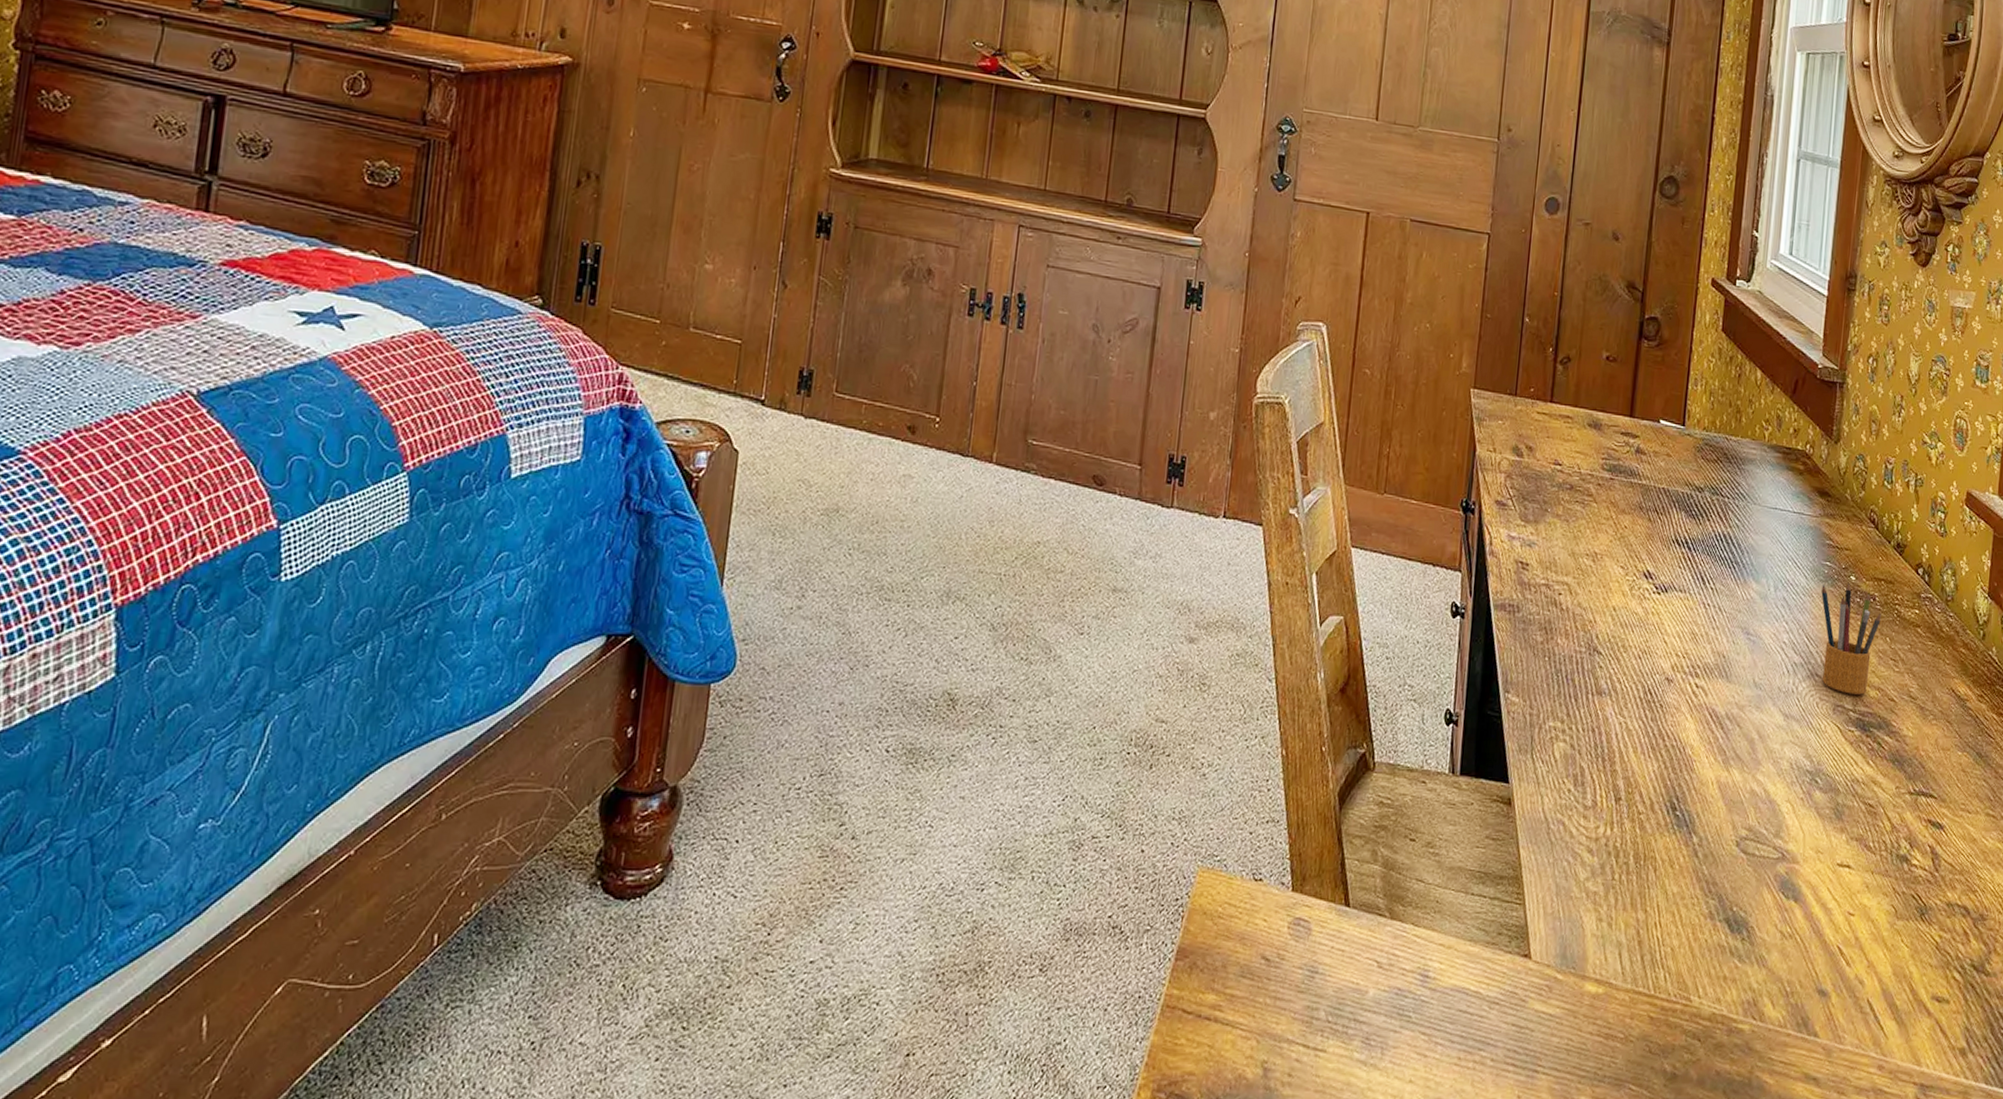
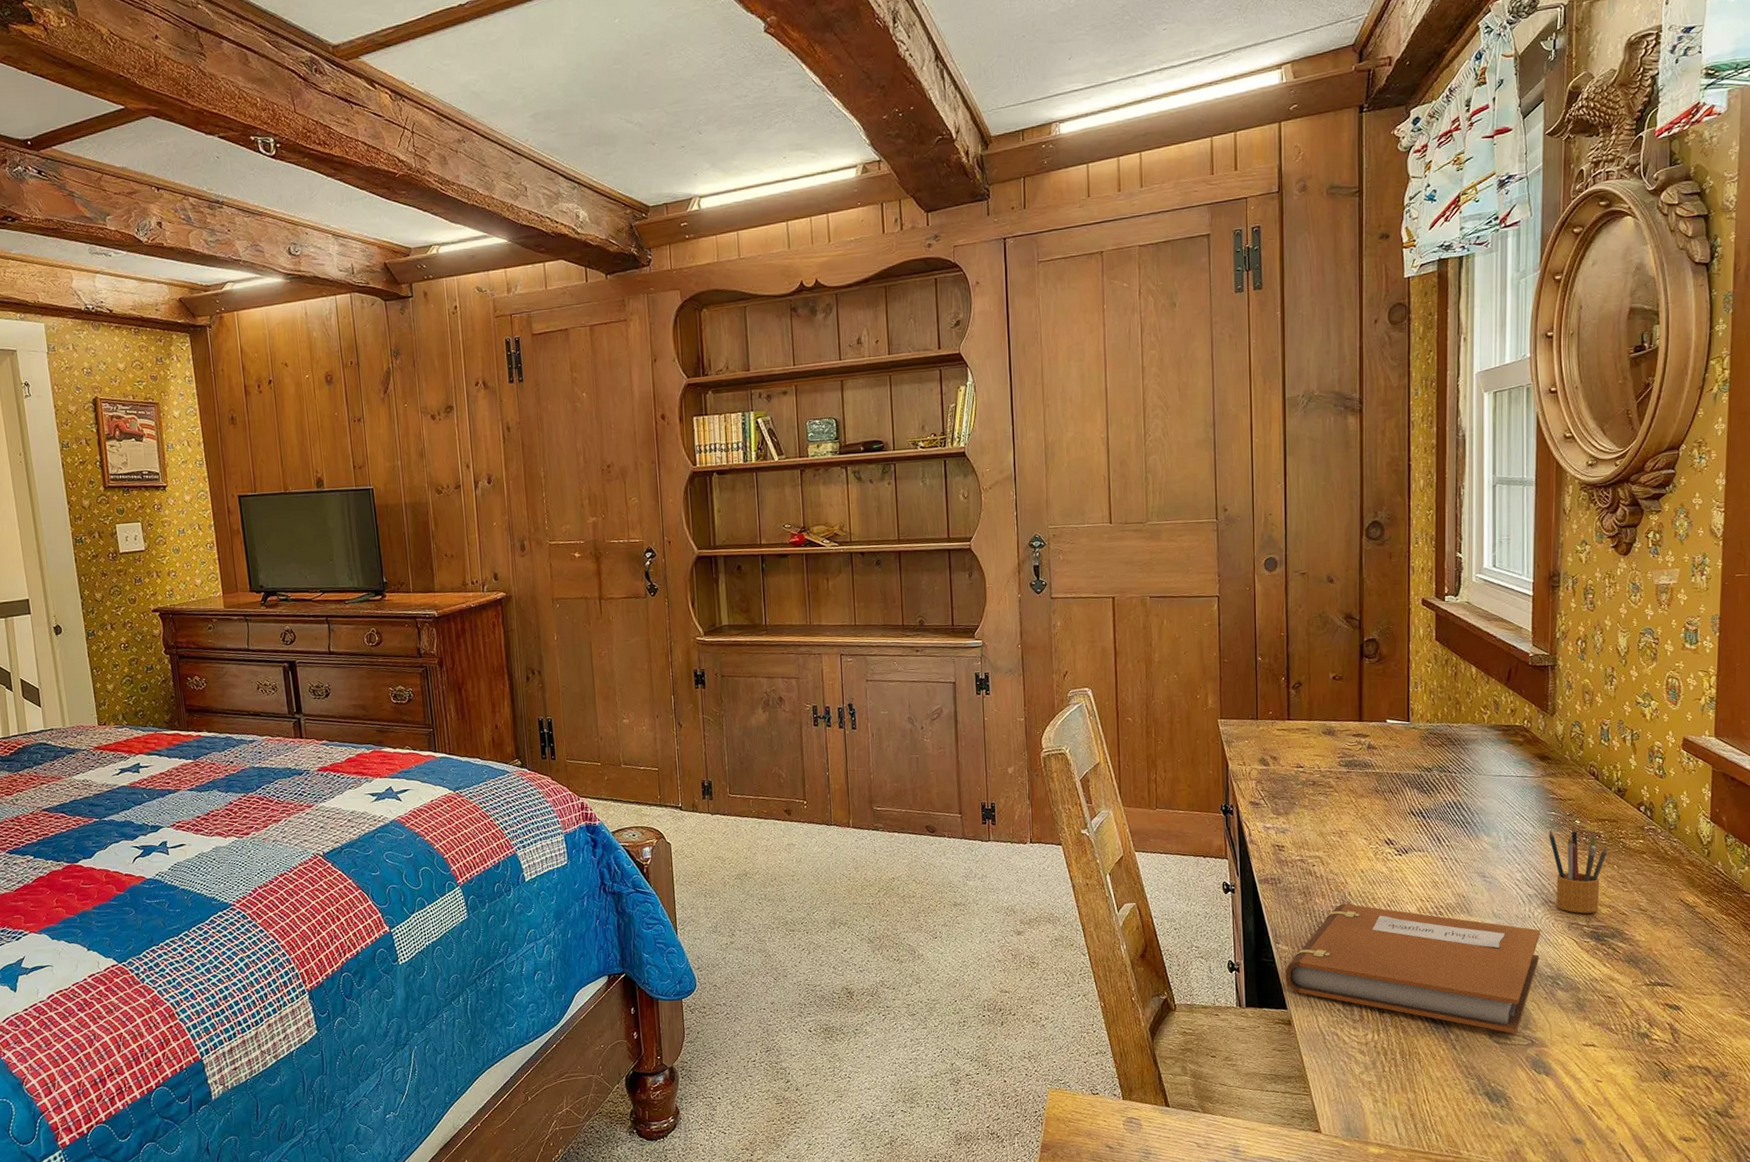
notebook: none [1511,649,1804,843] -> present [1285,904,1541,1034]

